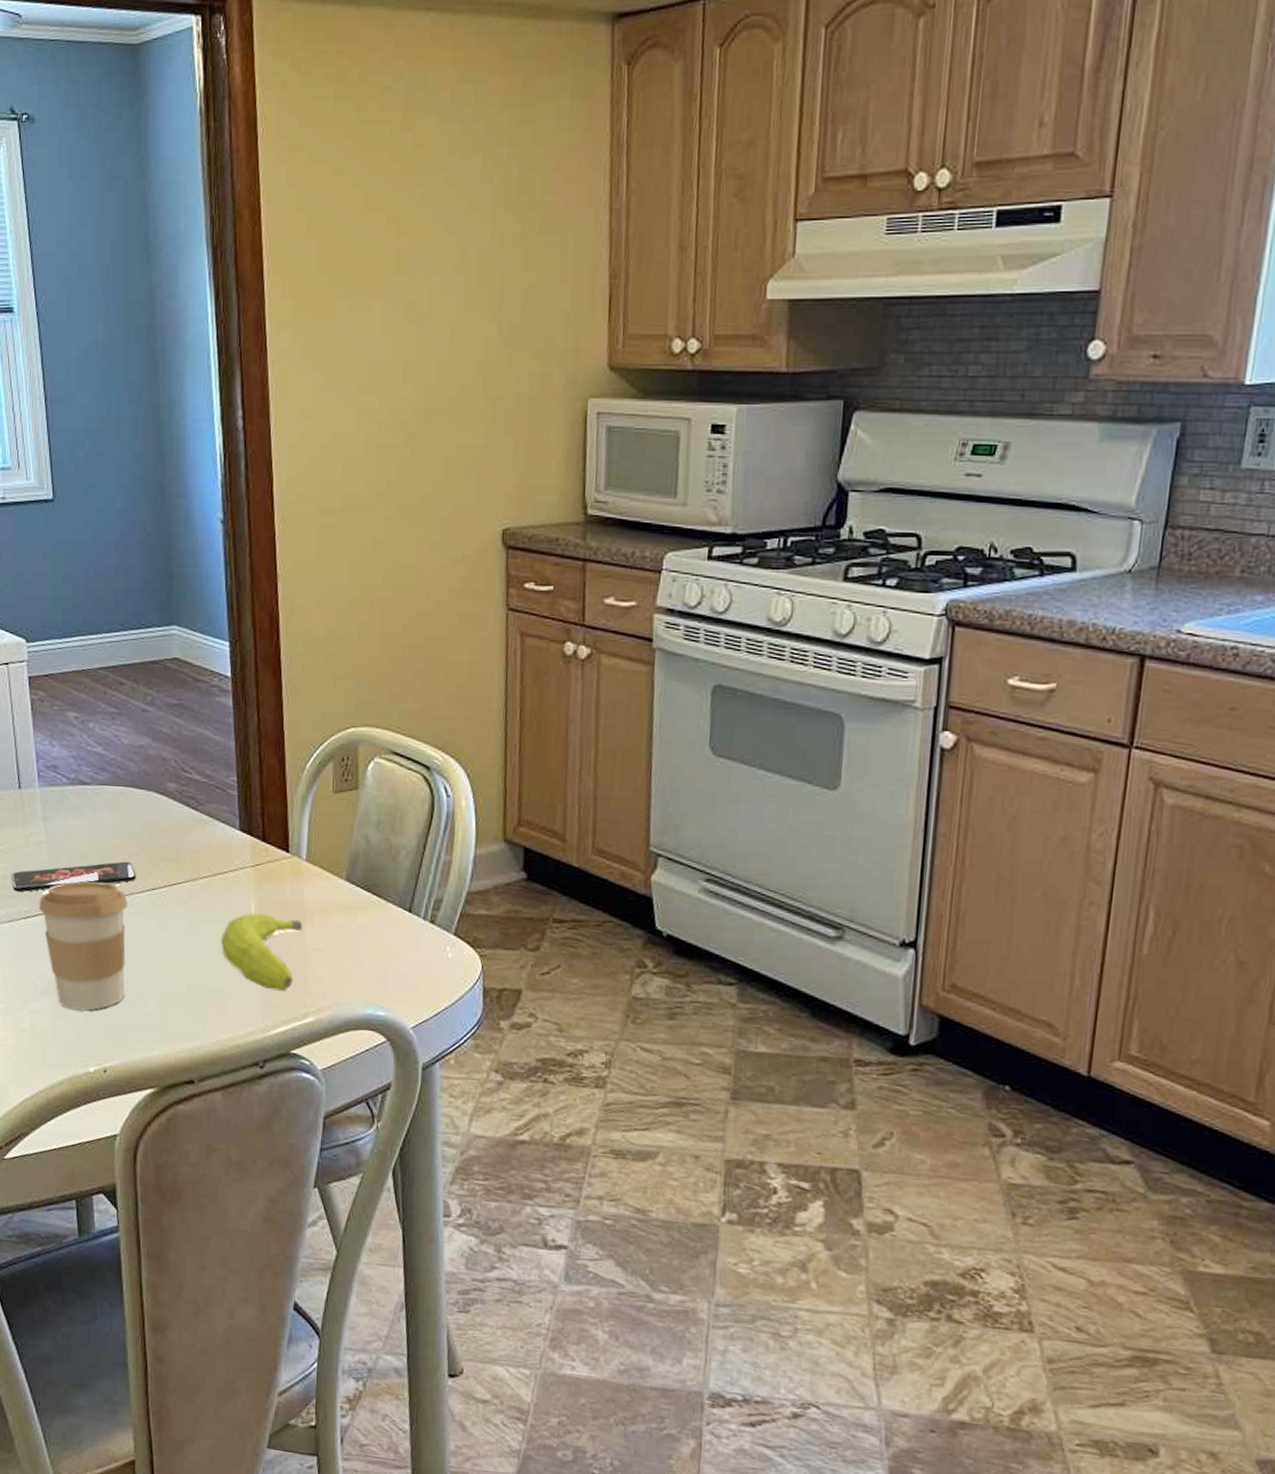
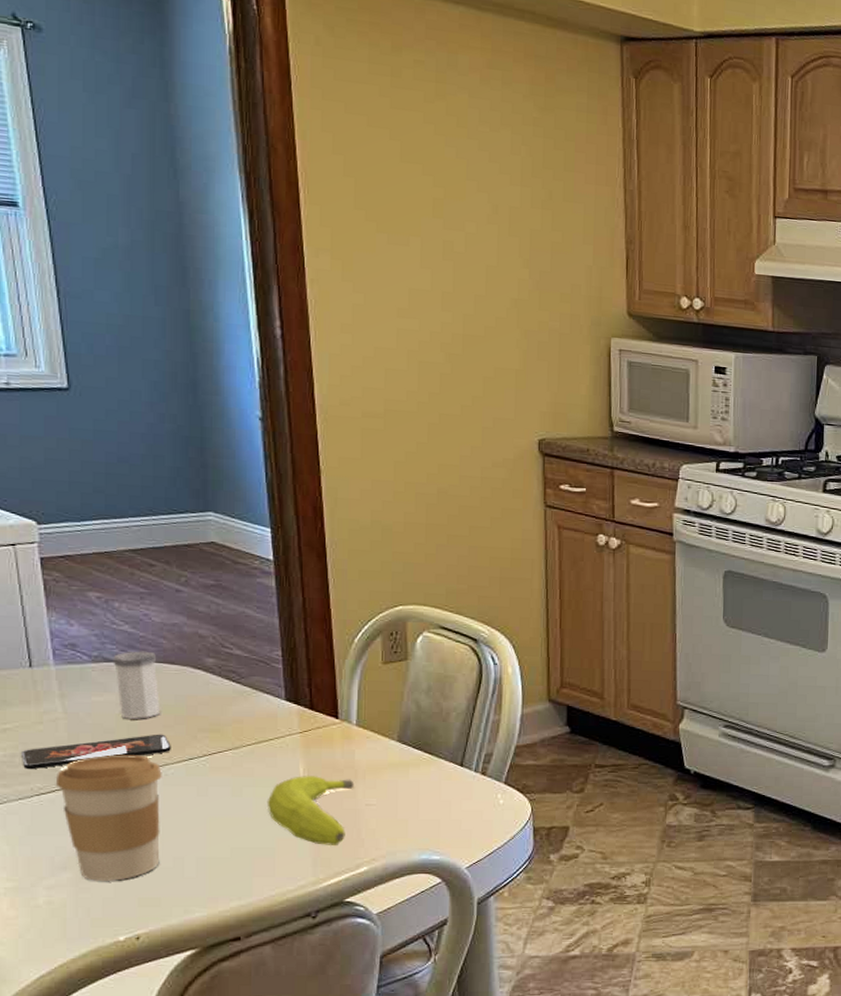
salt shaker: none [87,774,127,845] -> present [113,651,160,719]

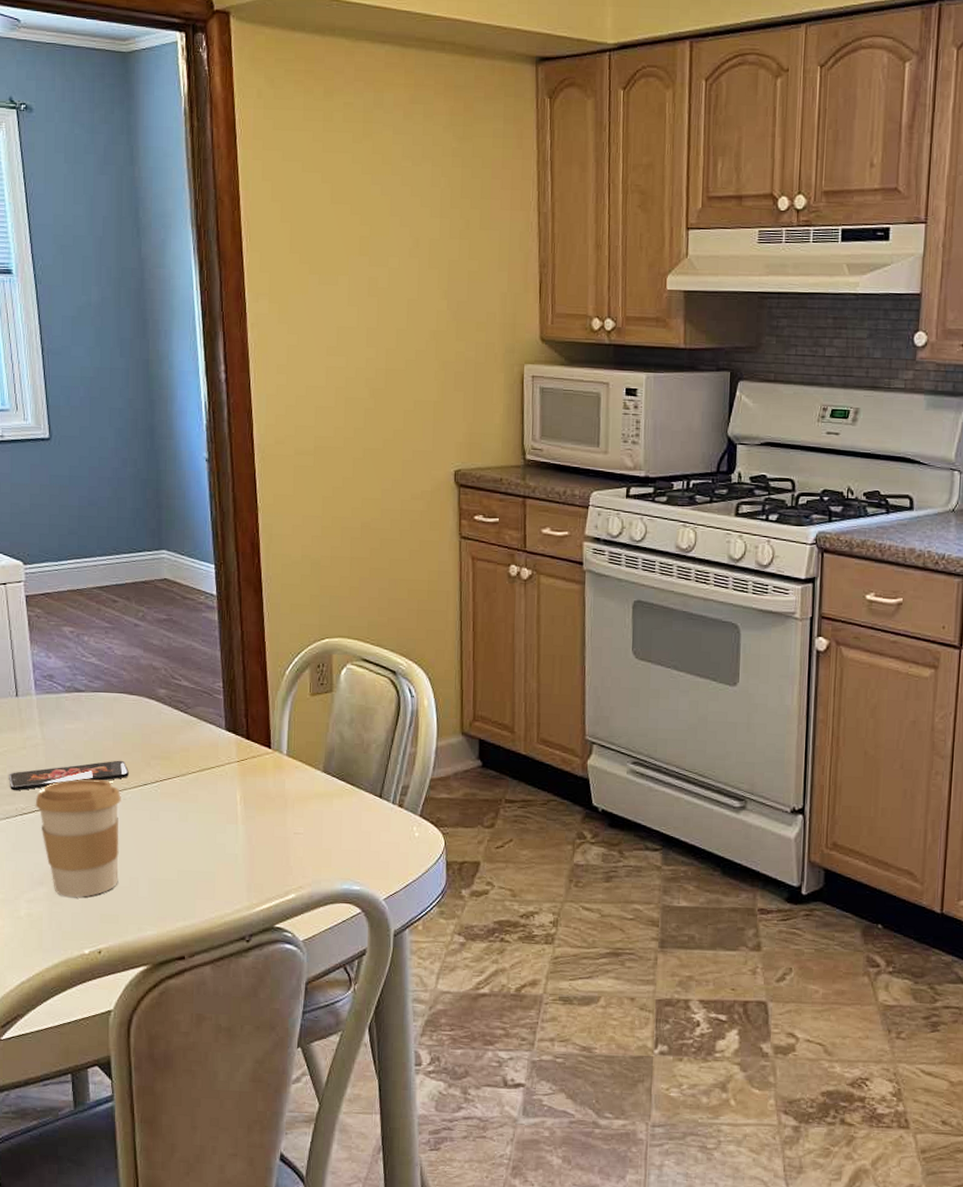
salt shaker: present [113,651,160,719] -> none [82,682,120,746]
fruit: present [266,775,355,845] -> none [208,802,284,872]

